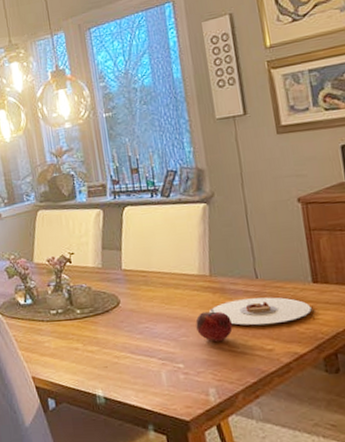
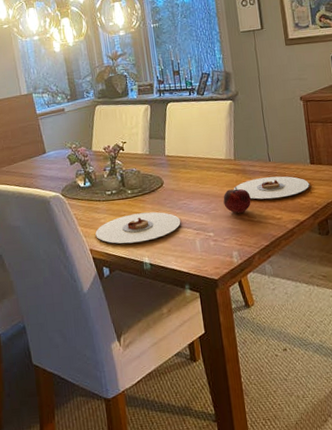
plate: none [38,336,142,372] -> present [95,211,181,244]

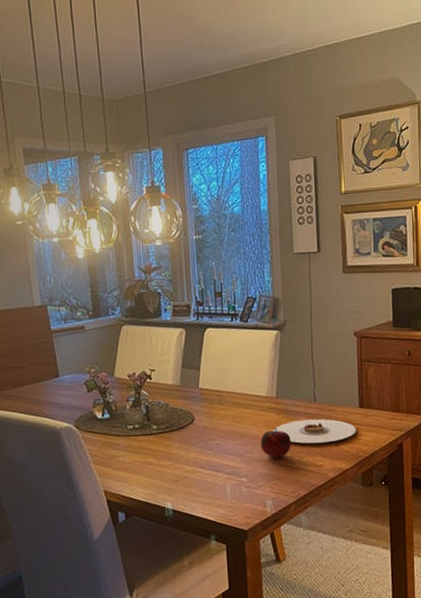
plate: present [95,211,181,244] -> none [112,451,211,486]

